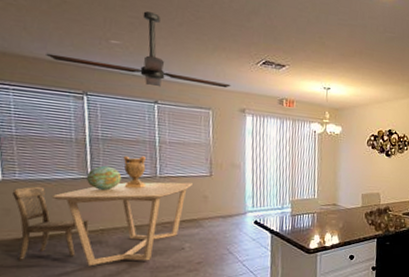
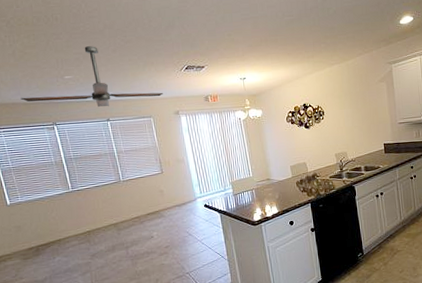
chair: present [11,186,91,260] -> none [19,204,83,265]
dining table: present [51,182,193,267] -> none [47,182,149,262]
decorative globe: present [86,165,122,190] -> none [68,179,95,200]
decorative urn: present [123,155,147,189] -> none [92,166,114,195]

